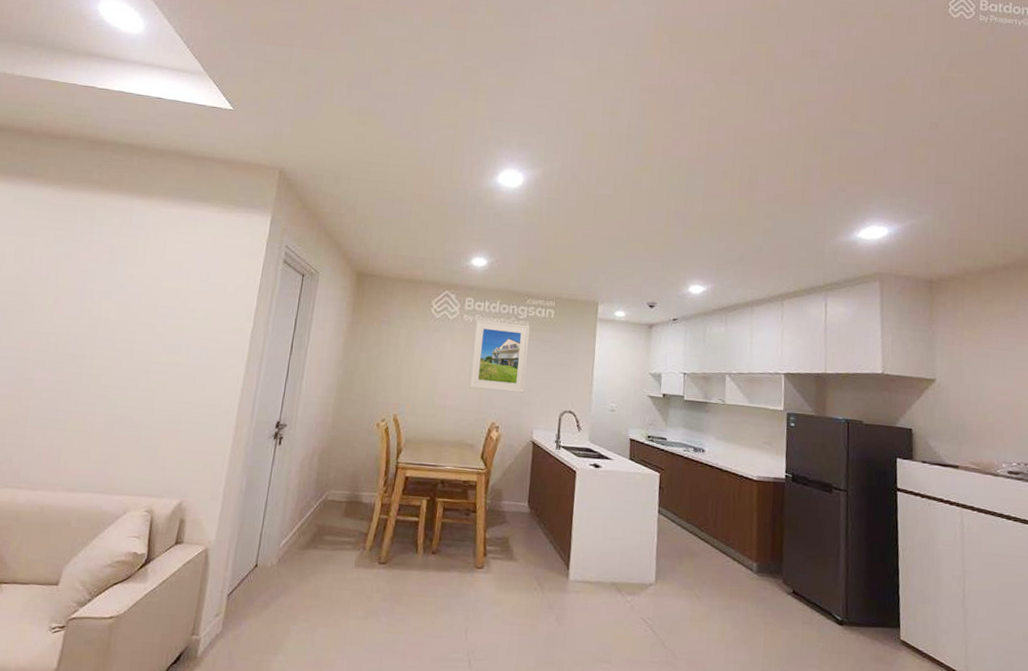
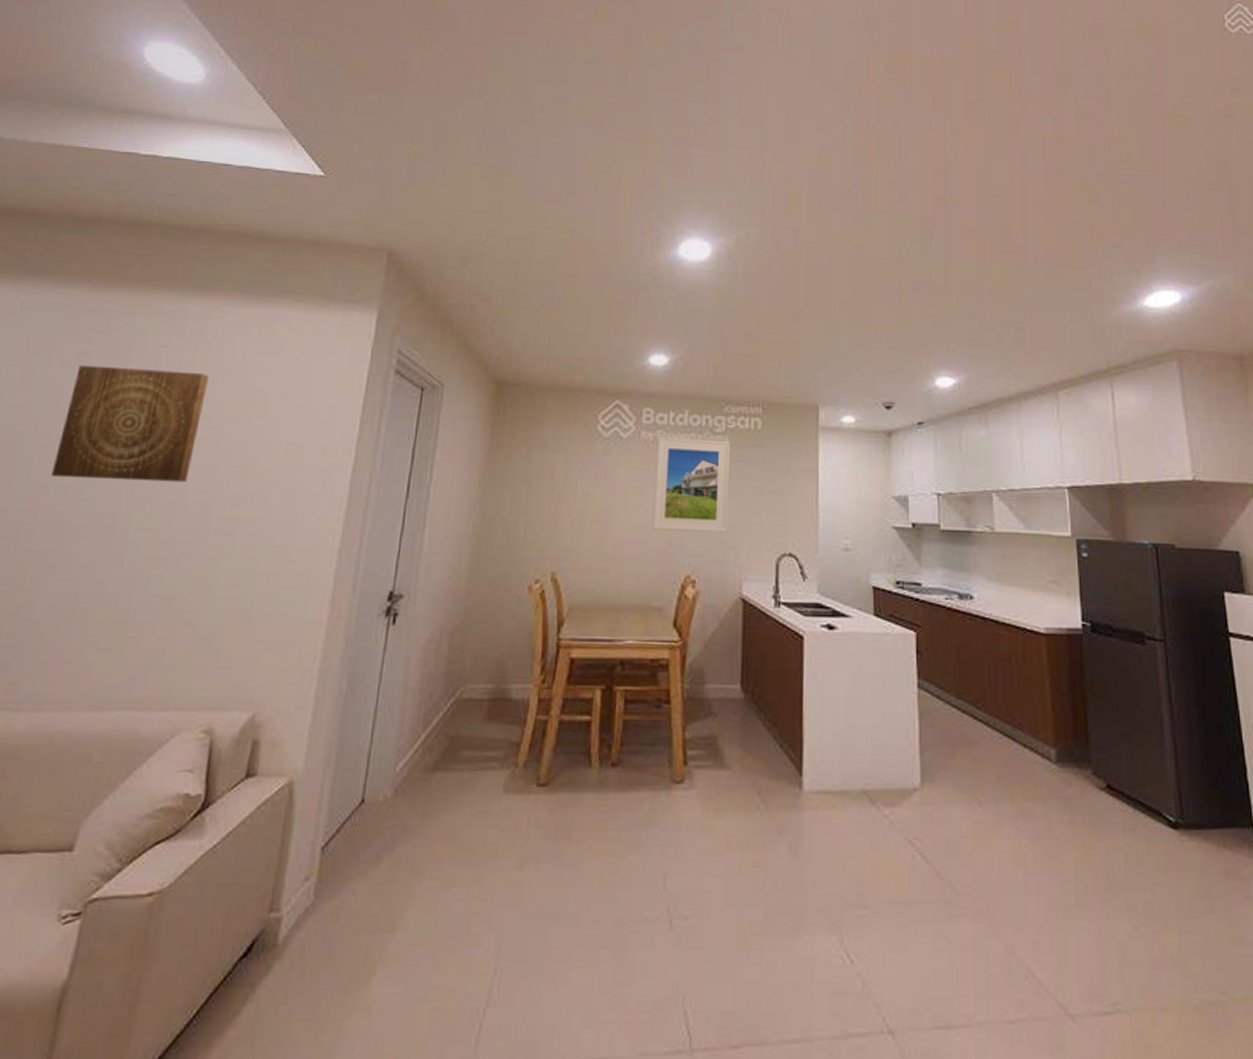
wall art: none [37,245,148,336] -> present [50,365,209,483]

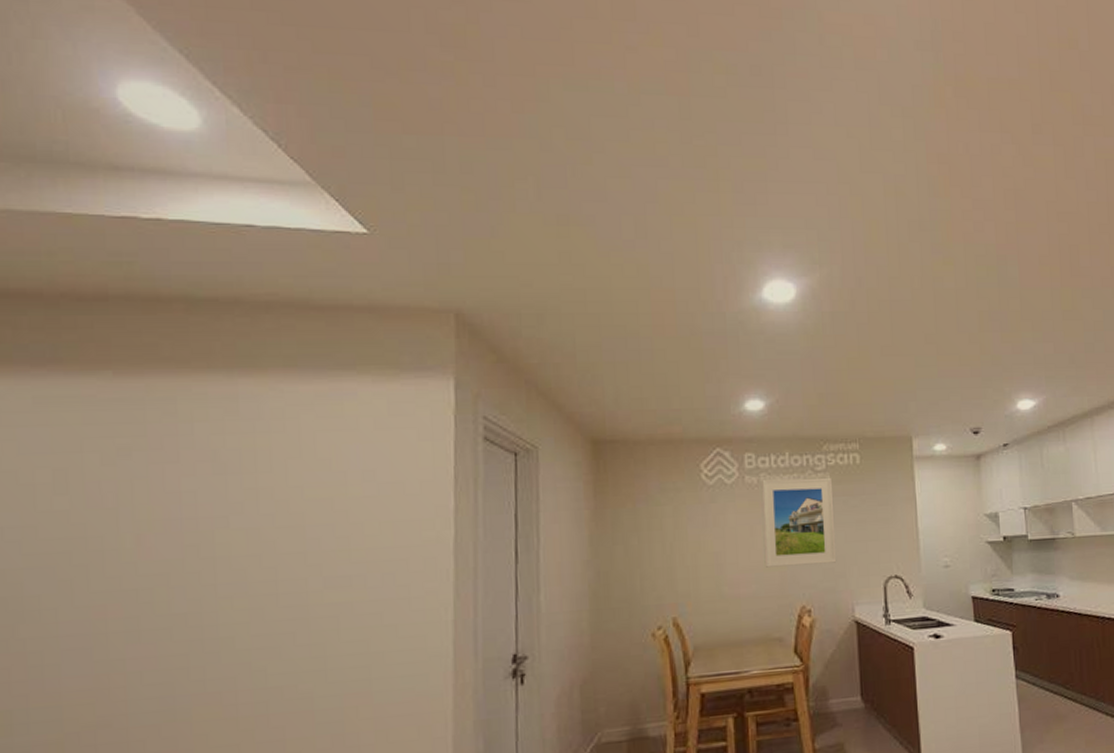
wall art: present [50,365,209,483] -> none [114,457,277,583]

